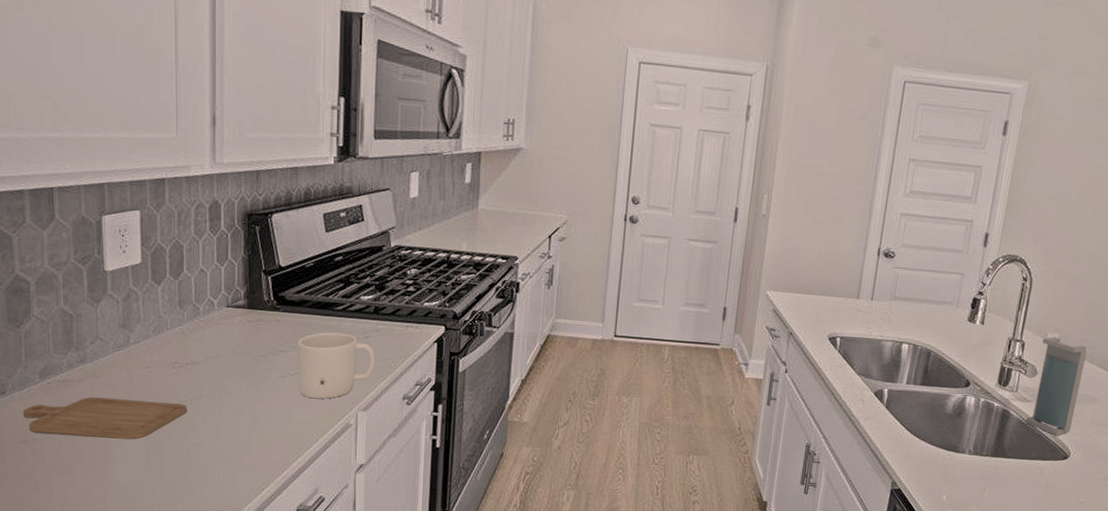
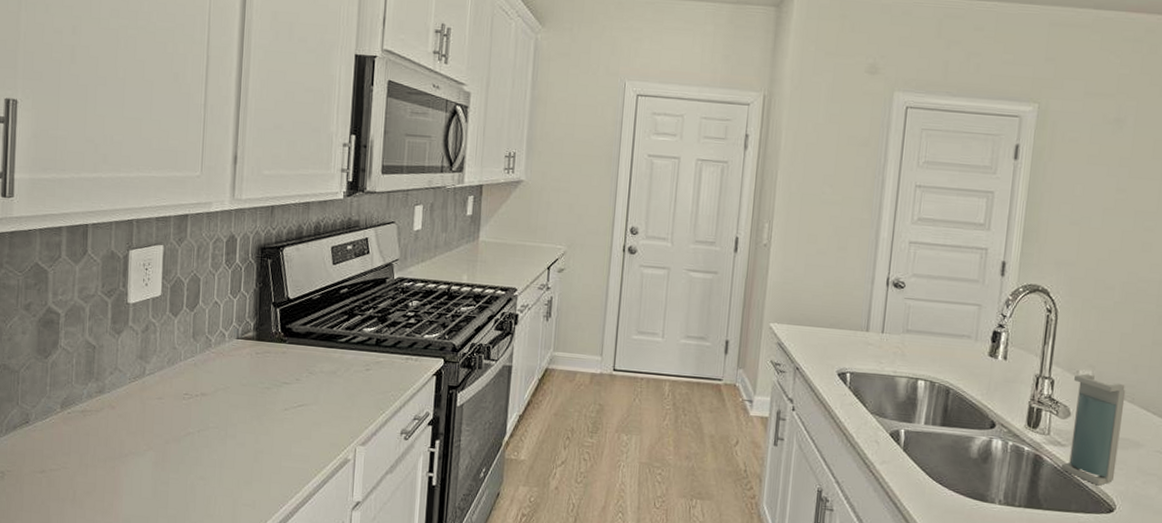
chopping board: present [23,397,187,440] -> none [43,427,194,472]
mug: present [297,332,376,400] -> none [299,364,376,433]

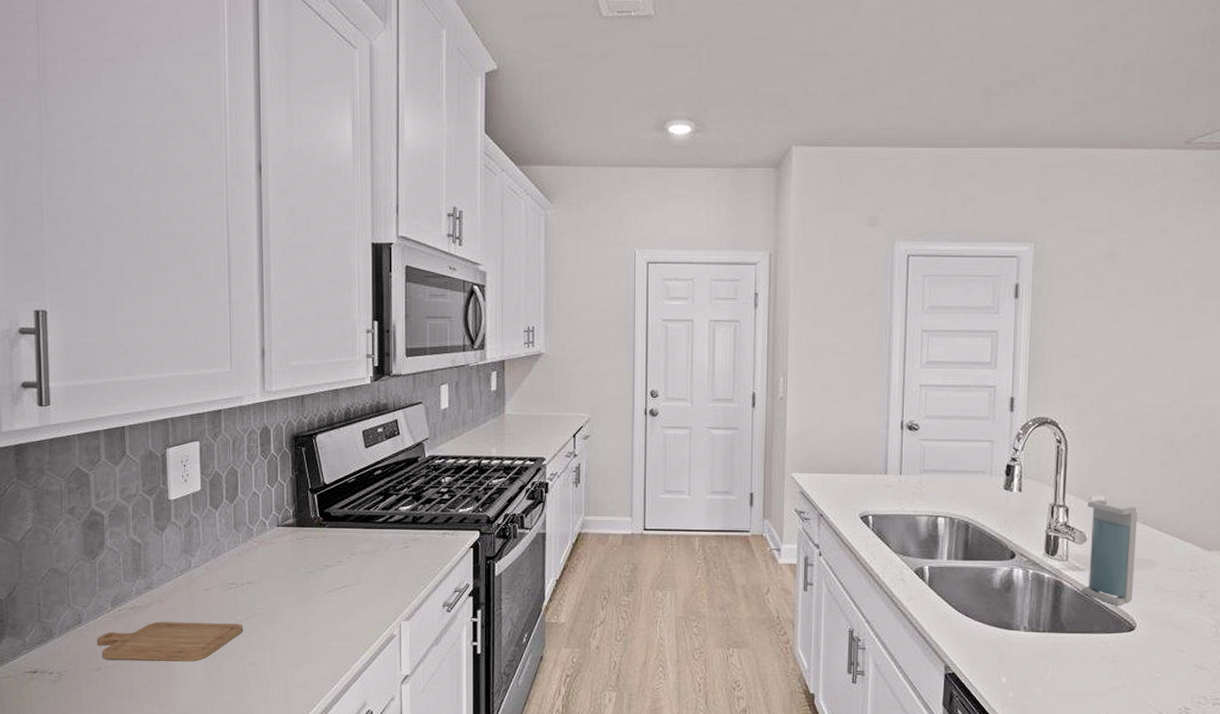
chopping board: none [43,427,194,472] -> present [96,622,243,662]

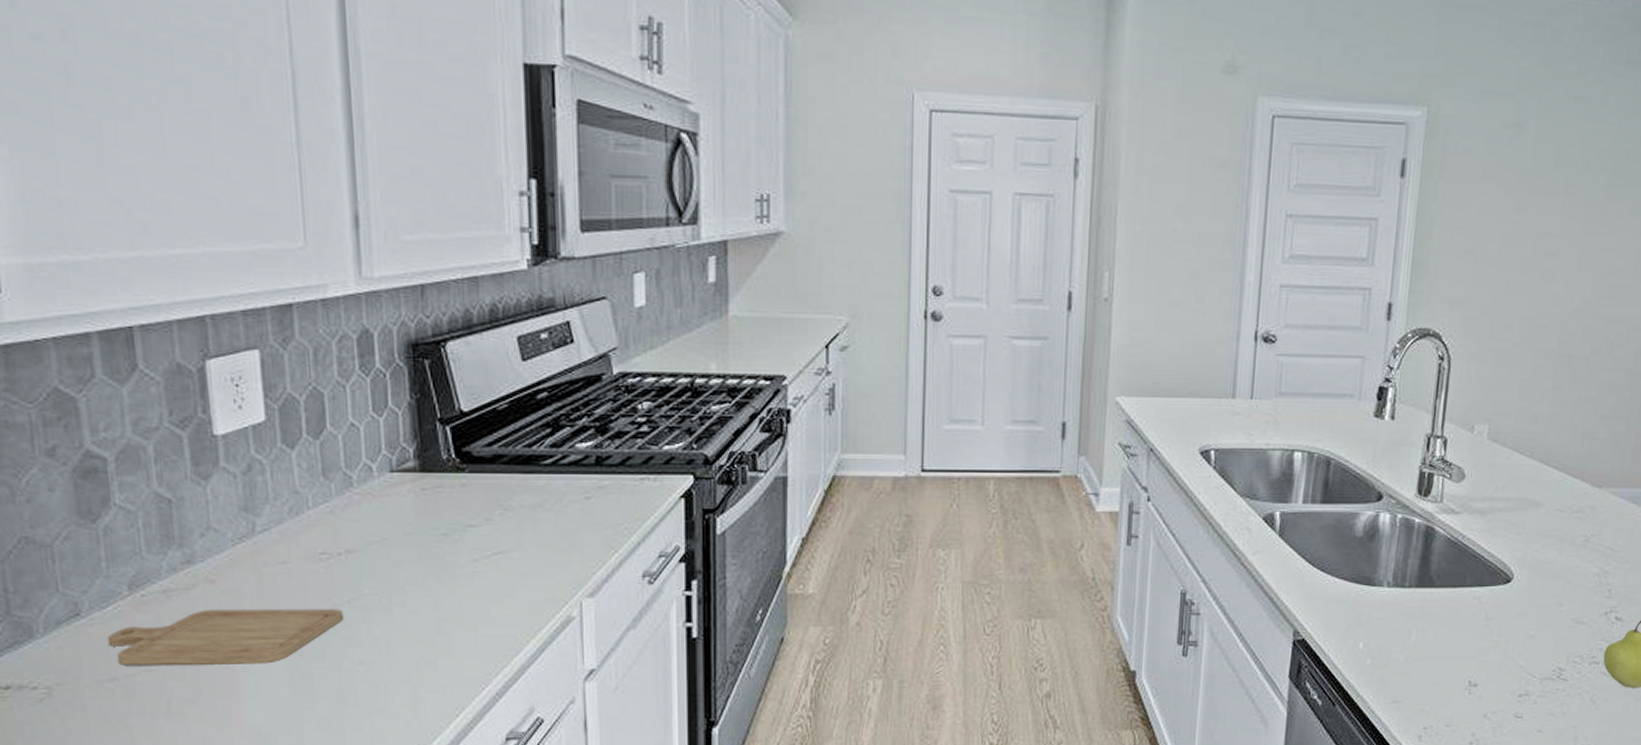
soap dispenser: present [1081,499,1138,606] -> none [1454,428,1525,554]

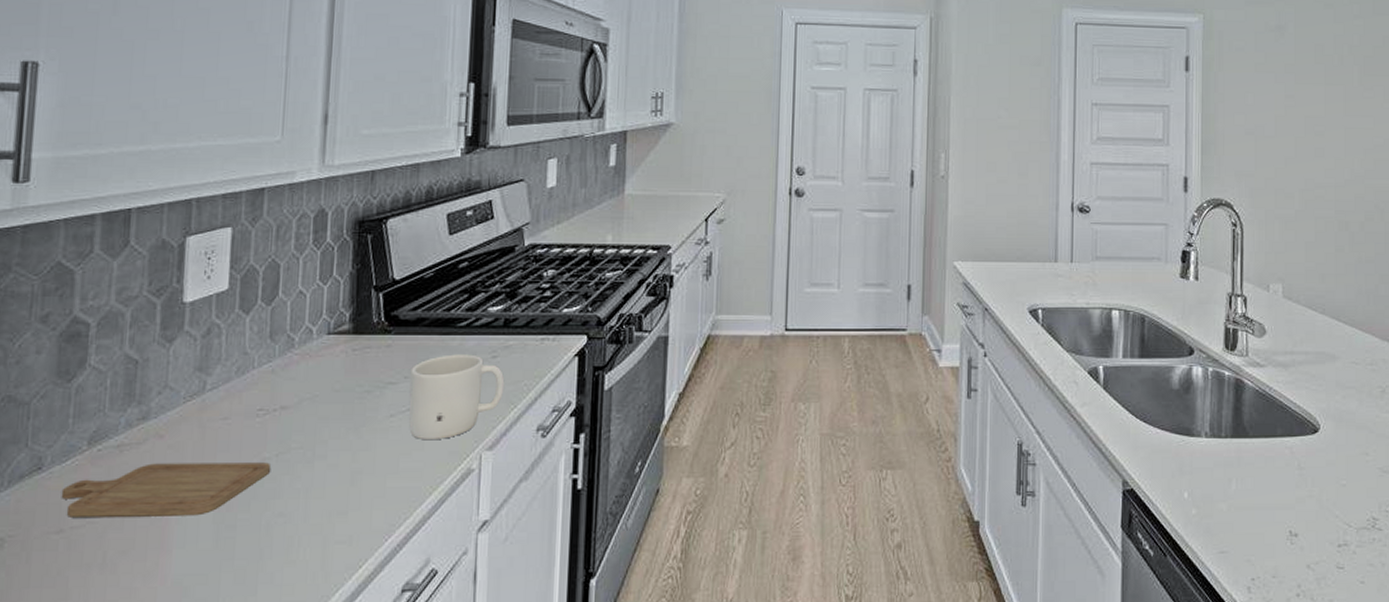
mug: none [492,495,602,587] -> present [408,354,505,441]

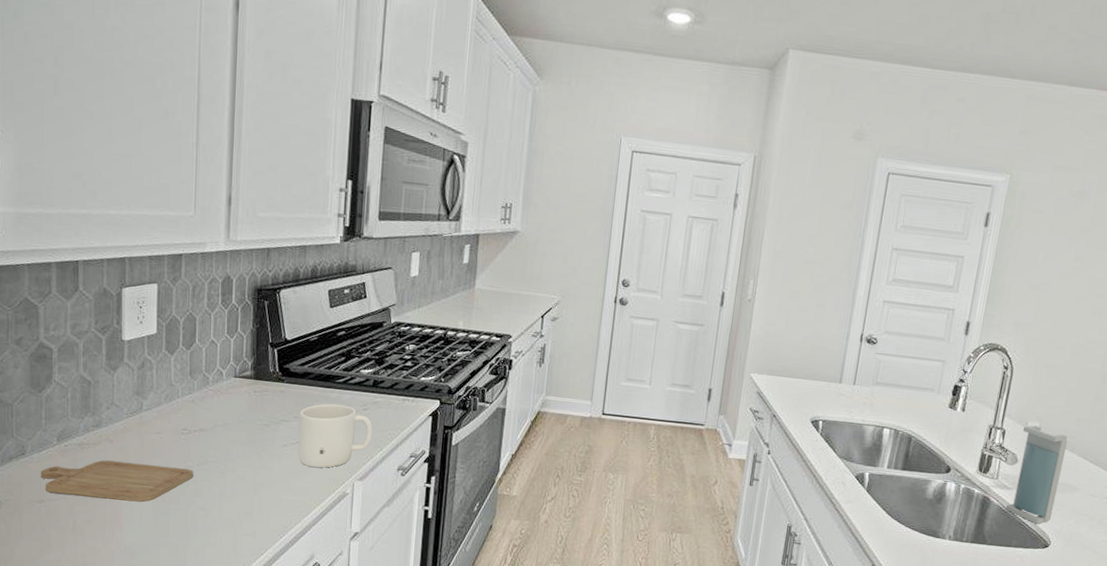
soap dispenser: none [1262,287,1316,405] -> present [1005,425,1068,524]

